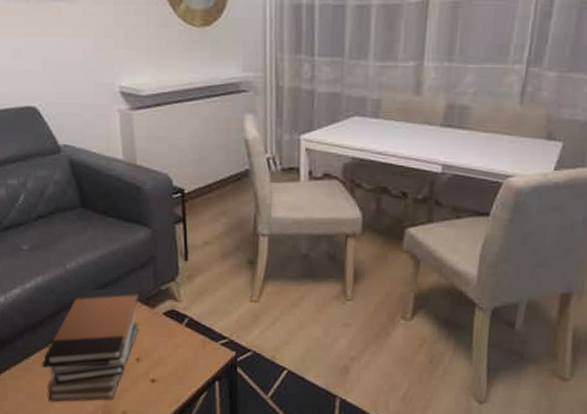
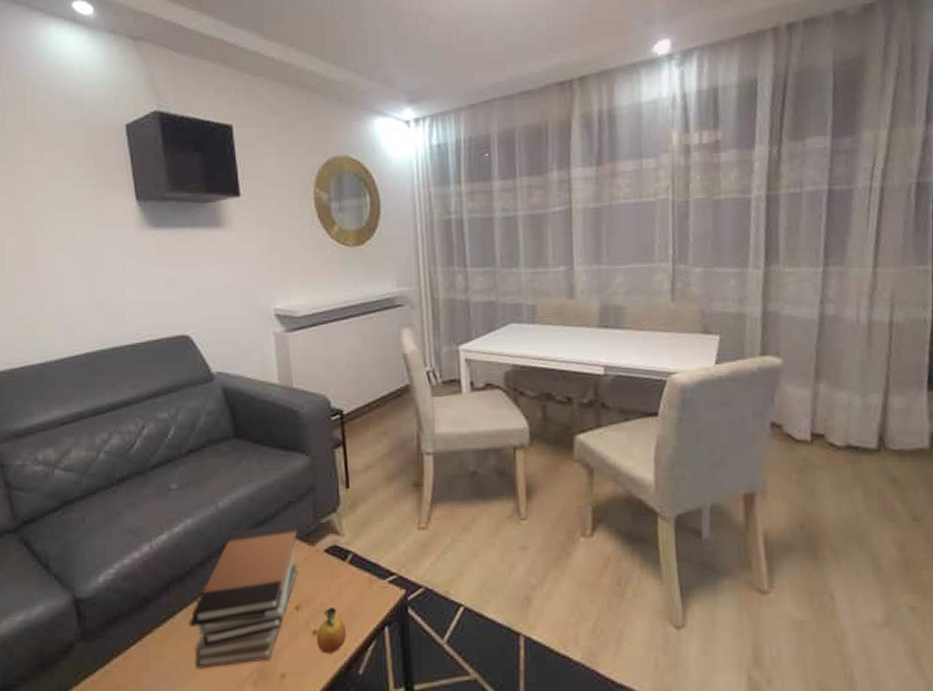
fruit: none [154,361,181,399] -> present [316,608,346,654]

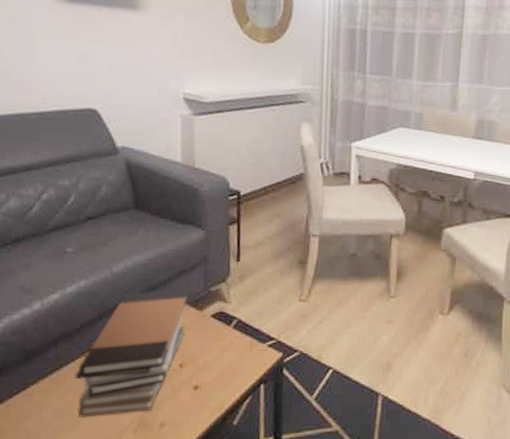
fruit: present [316,608,346,654] -> none [196,366,225,407]

